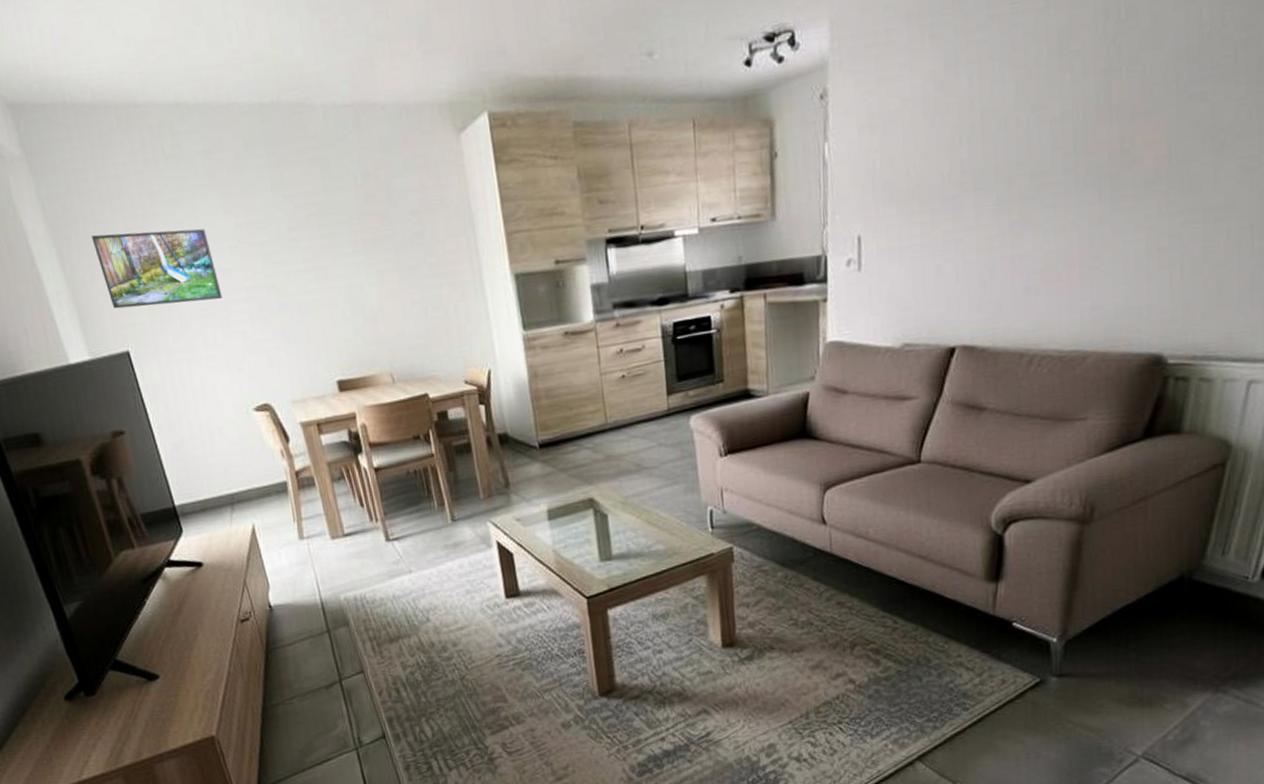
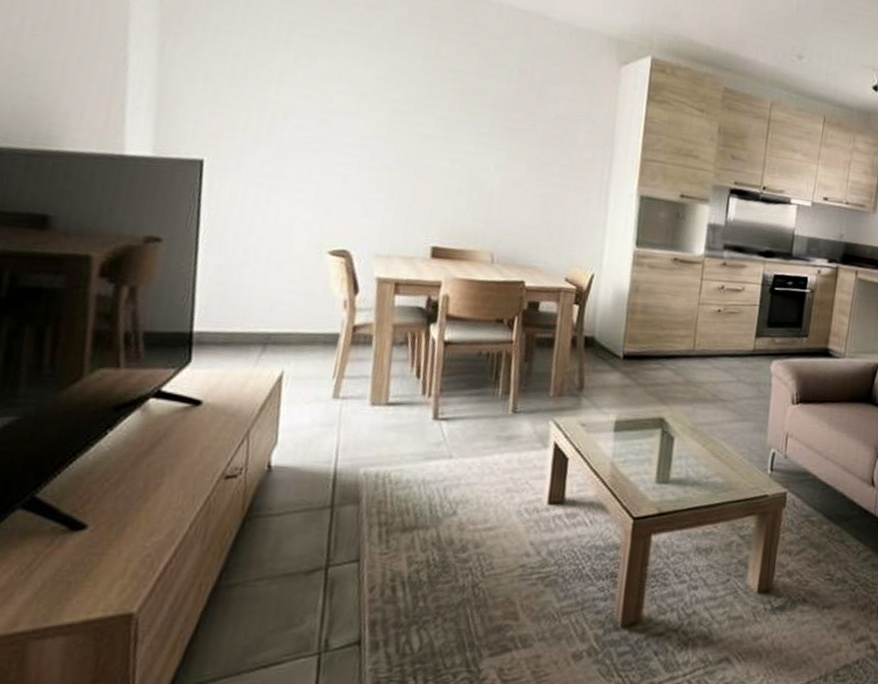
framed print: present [91,229,222,309] -> none [203,41,339,139]

